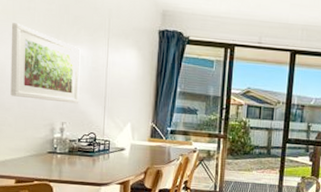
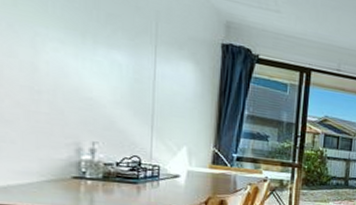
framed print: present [10,23,81,104] -> none [10,10,117,121]

